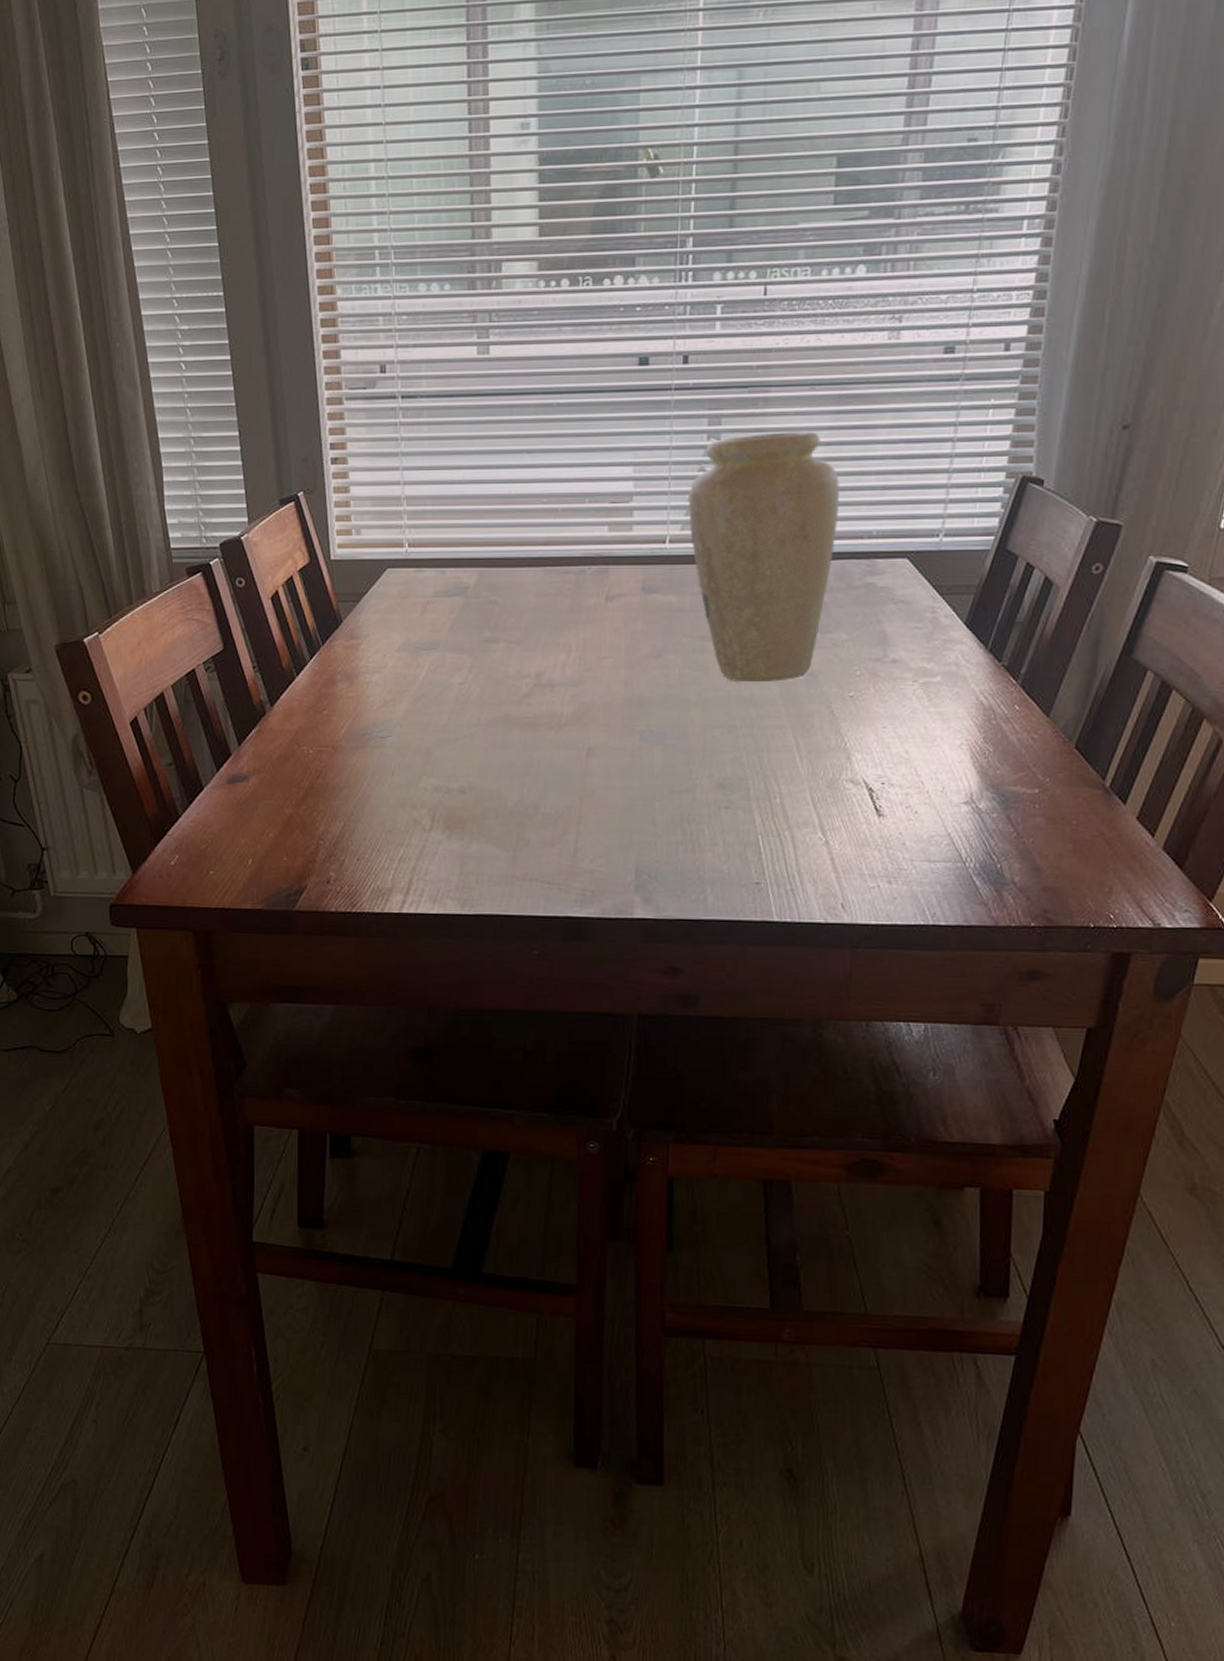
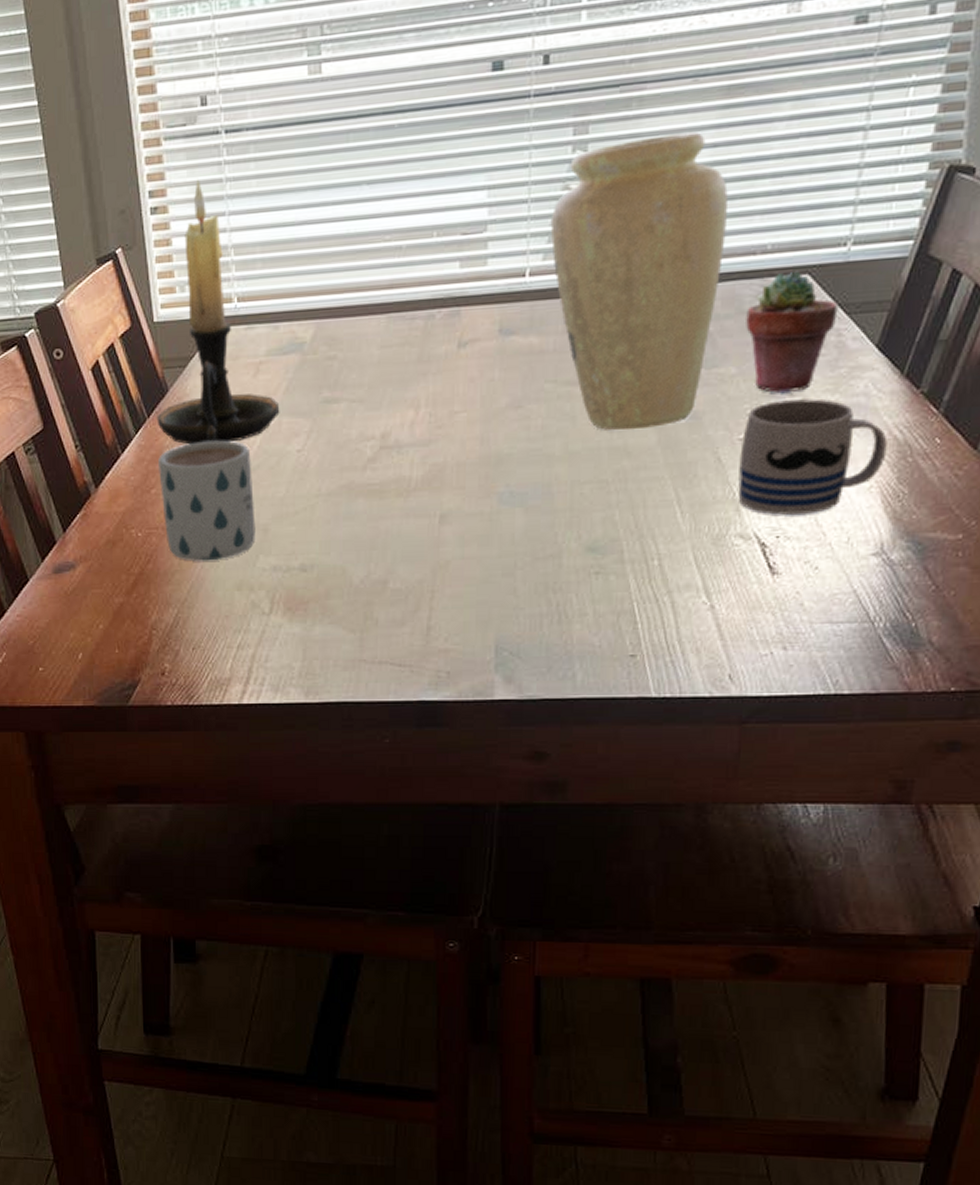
candle holder: none [330,436,445,673] -> present [156,179,280,445]
mug: none [331,670,419,779] -> present [159,440,256,561]
mug: none [849,665,975,765] -> present [738,399,888,515]
potted succulent: none [855,555,933,659] -> present [746,271,839,394]

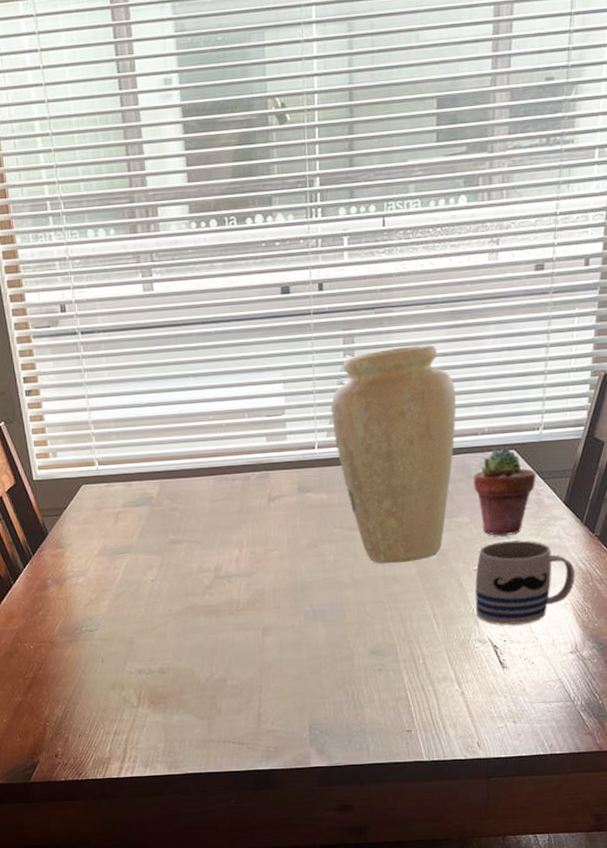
candle holder: present [156,179,280,445] -> none [40,369,137,577]
mug: present [159,440,256,561] -> none [43,572,123,667]

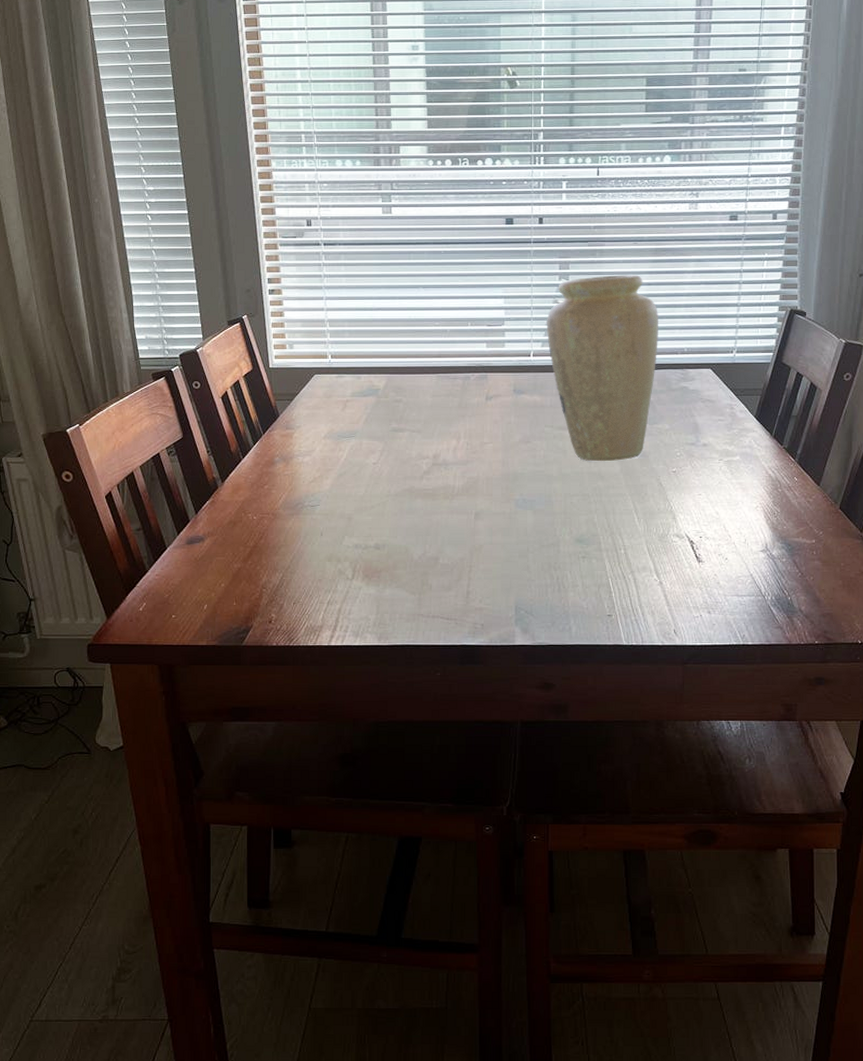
potted succulent: present [474,447,536,537] -> none [674,366,730,443]
mug: present [475,540,575,625] -> none [674,448,765,523]

